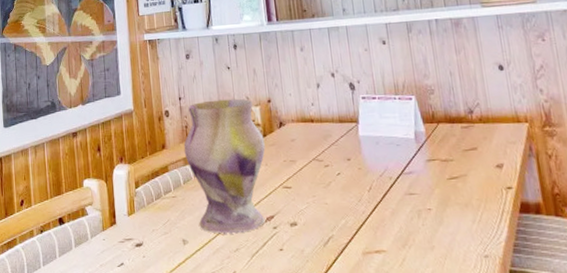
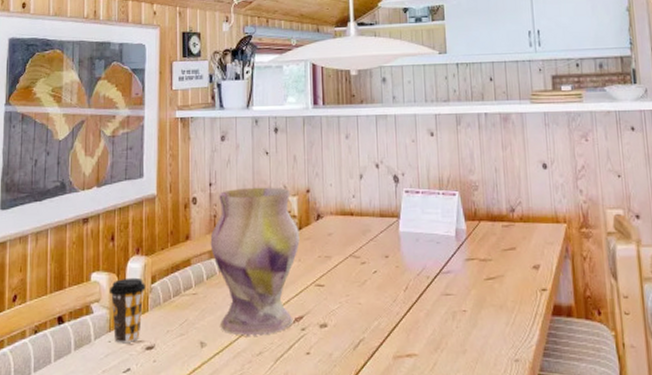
coffee cup: none [100,183,131,240] -> present [110,277,146,342]

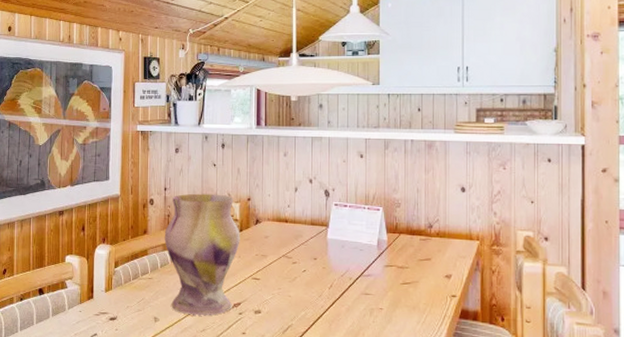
coffee cup: present [110,277,146,342] -> none [81,261,110,313]

